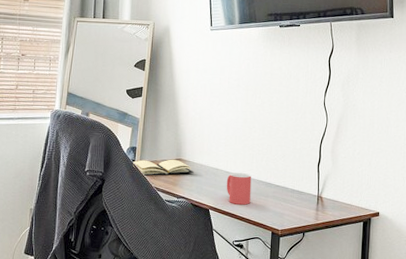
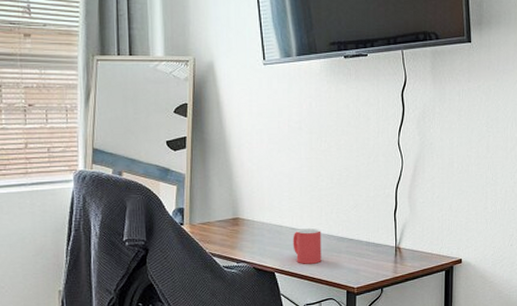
book: present [132,159,194,177] -> none [180,219,255,242]

